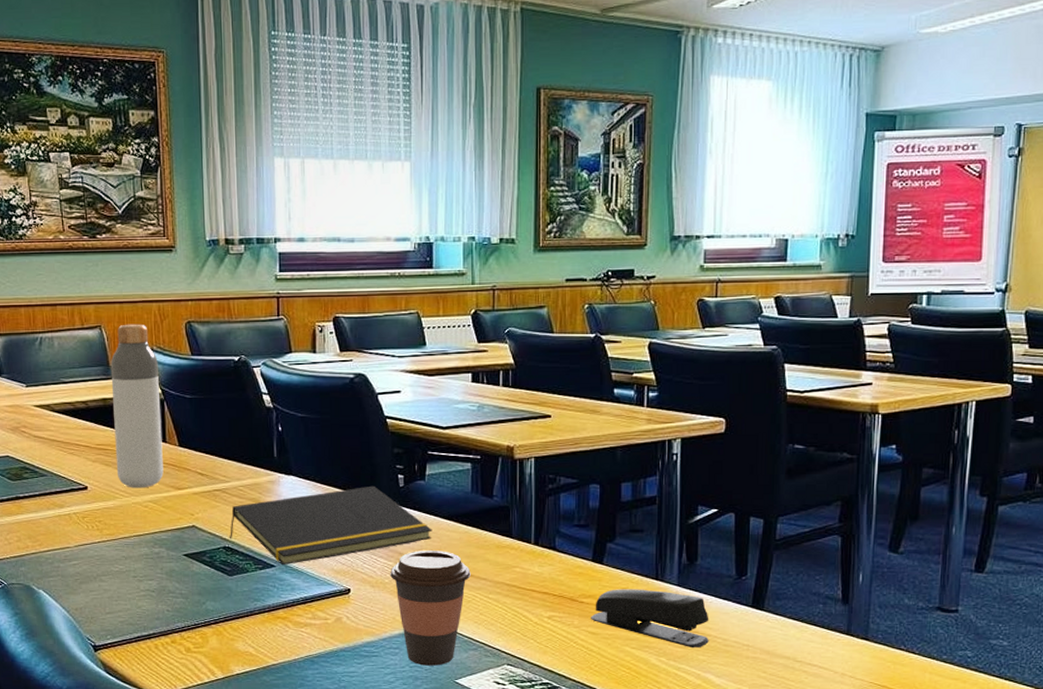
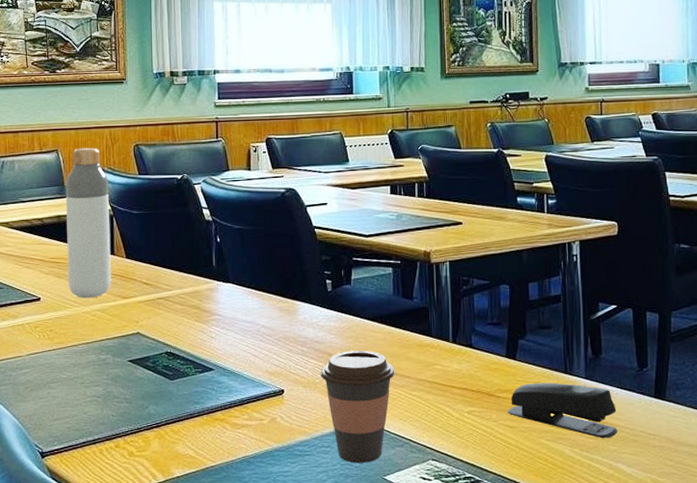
notepad: present [229,485,432,564] -> none [171,291,359,368]

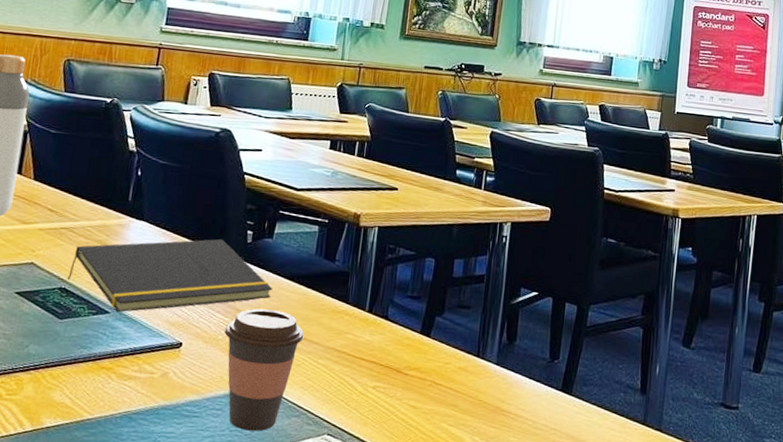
notepad: none [171,291,359,368] -> present [67,238,273,312]
stapler: present [508,383,618,439] -> none [413,363,523,429]

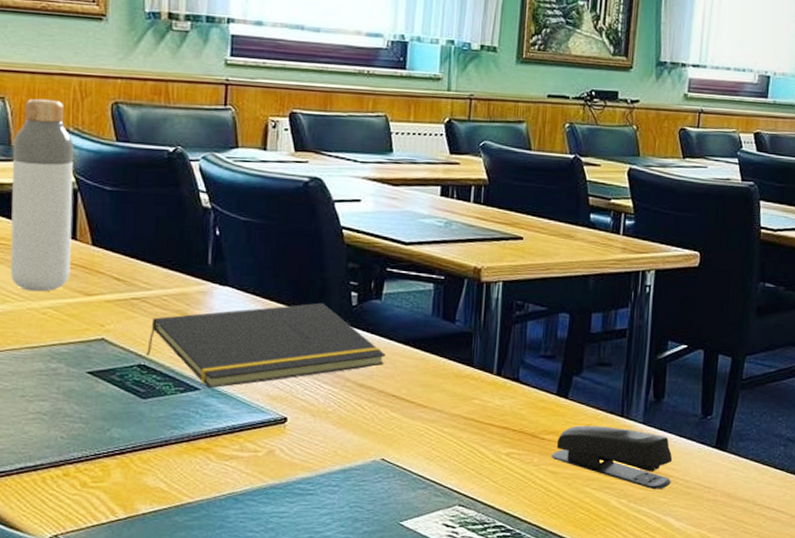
coffee cup: present [224,308,304,431] -> none [333,377,425,506]
stapler: none [413,363,523,429] -> present [551,425,673,490]

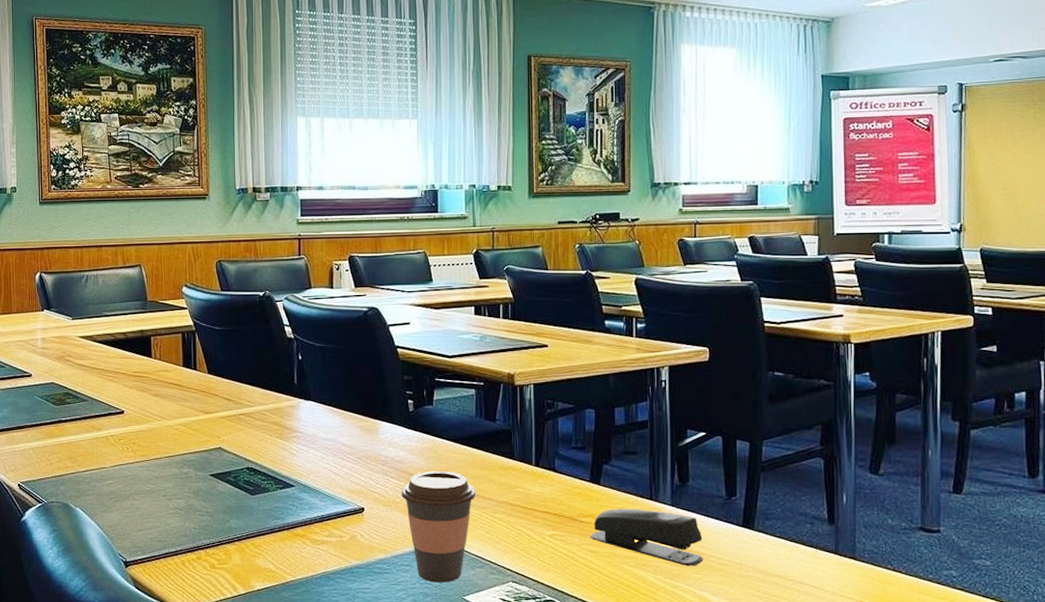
bottle: present [10,98,74,292] -> none [148,263,194,413]
notepad: present [145,302,386,388] -> none [252,410,440,484]
coffee cup: none [333,377,425,506] -> present [400,471,476,583]

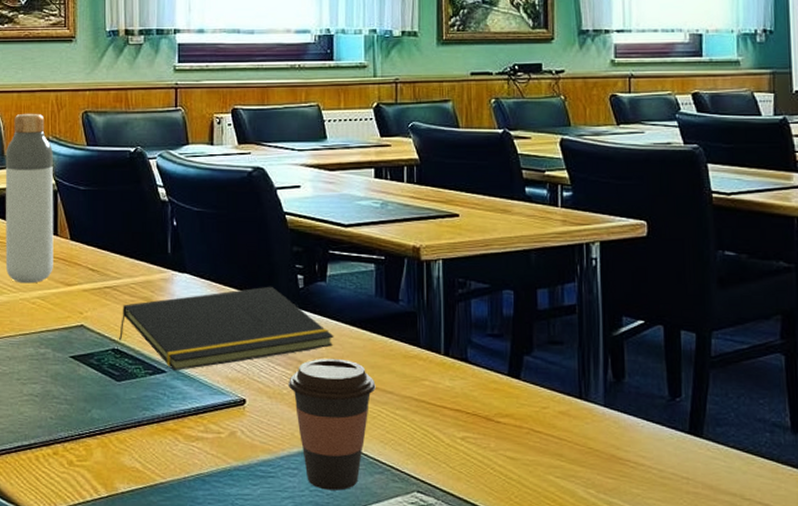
bottle: none [148,263,194,413] -> present [5,113,54,284]
notepad: none [252,410,440,484] -> present [118,286,334,370]
stapler: present [590,509,703,567] -> none [509,408,643,480]

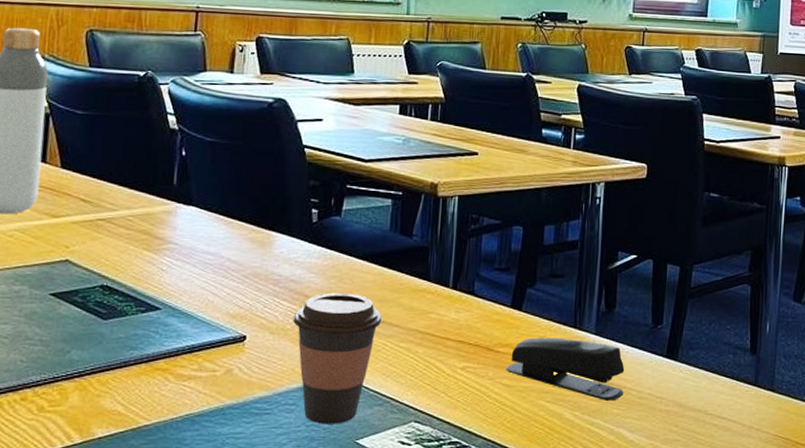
notepad: present [118,286,334,370] -> none [108,220,344,307]
stapler: none [509,408,643,480] -> present [506,337,625,402]

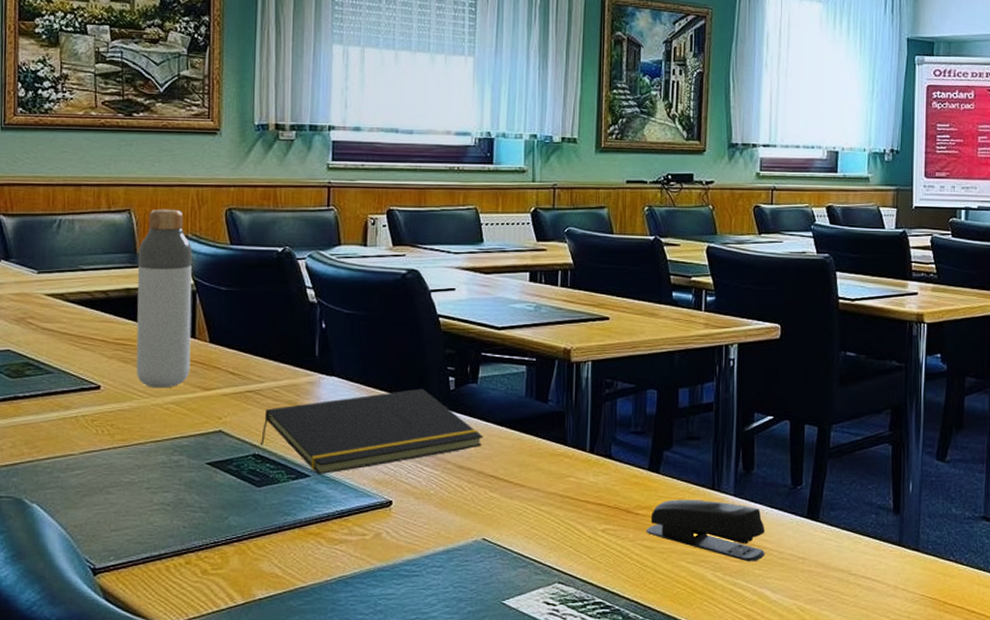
notepad: none [108,220,344,307] -> present [259,388,483,474]
coffee cup: present [292,293,383,424] -> none [435,459,523,586]

